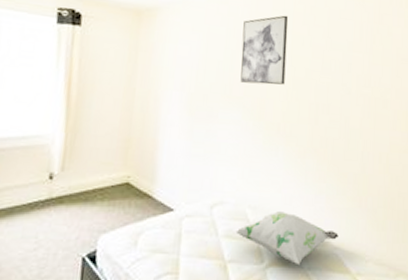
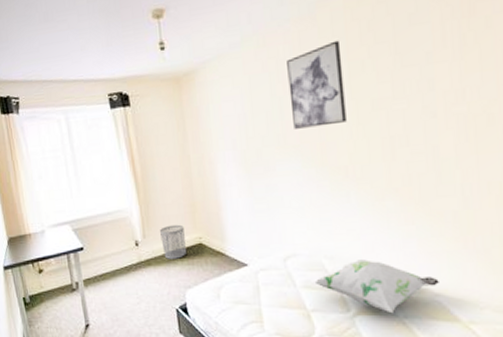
waste bin: none [82,159,113,198] -> present [160,224,186,259]

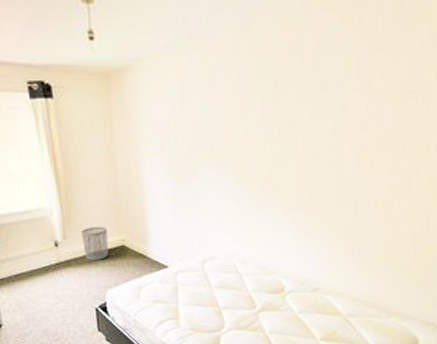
wall art: present [287,40,347,129] -> none [219,56,270,139]
decorative pillow: present [314,259,439,314] -> none [227,263,329,310]

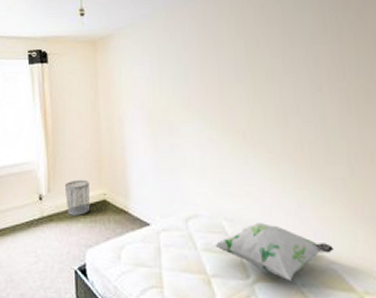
decorative pillow: none [227,263,329,310] -> present [215,223,334,282]

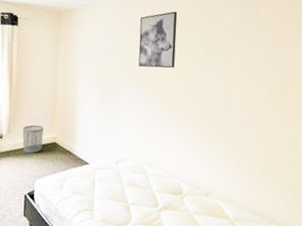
wall art: none [192,19,244,94] -> present [138,11,178,68]
decorative pillow: present [215,223,334,282] -> none [136,168,219,210]

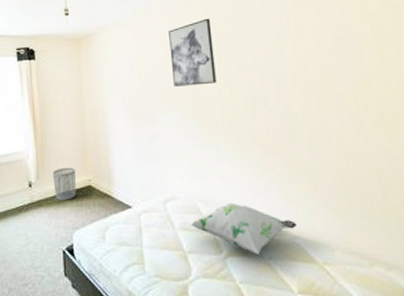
decorative pillow: none [136,168,219,210] -> present [190,203,297,255]

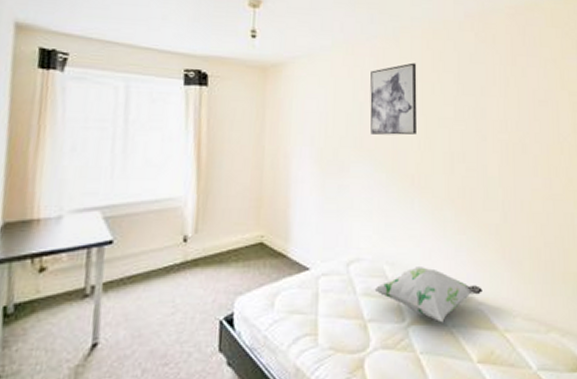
waste bin: present [53,167,76,200] -> none [216,219,245,259]

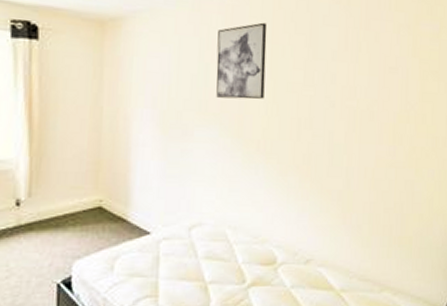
decorative pillow: present [374,267,483,323] -> none [216,231,322,284]

